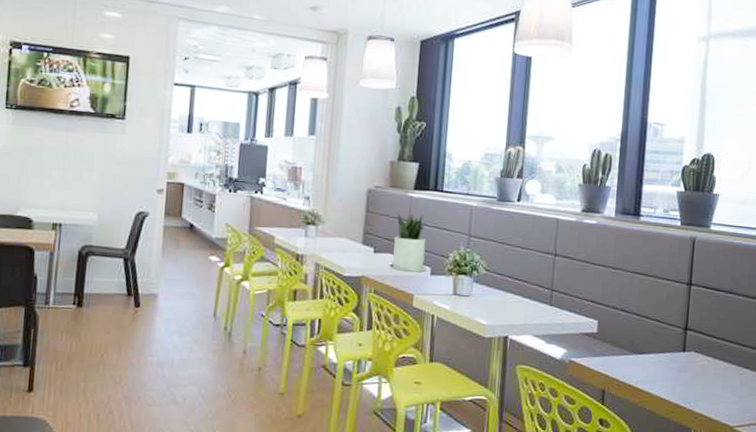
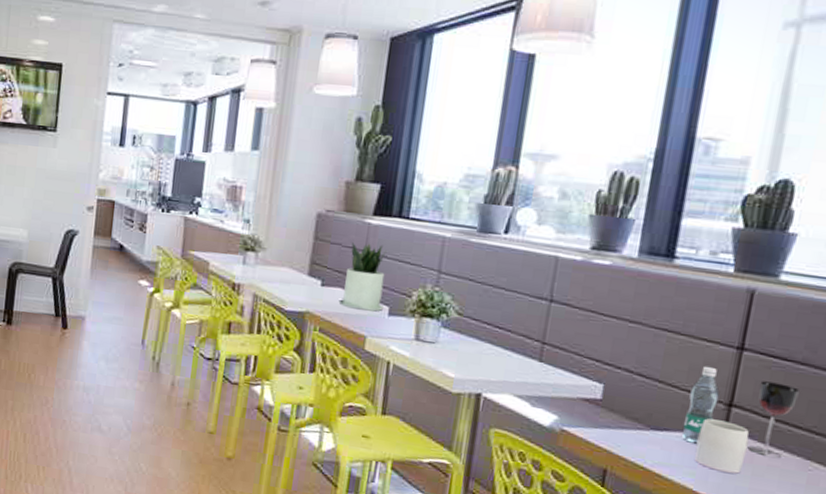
bottle: none [655,299,678,362] -> present [681,365,720,444]
mug: none [665,341,701,384] -> present [693,418,749,474]
wineglass: none [700,308,730,368] -> present [747,381,799,459]

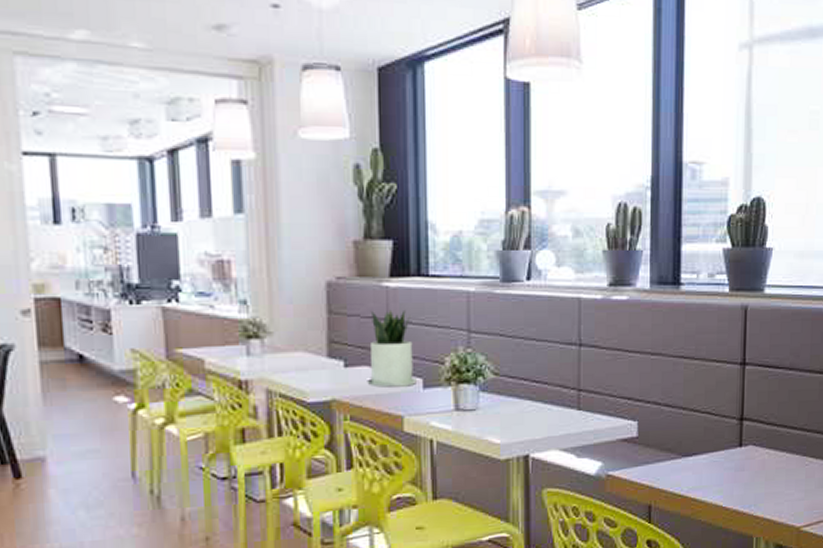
bottle: present [681,365,720,444] -> none [707,385,732,462]
mug: present [693,418,749,474] -> none [720,435,760,484]
wineglass: present [747,381,799,459] -> none [759,390,791,461]

